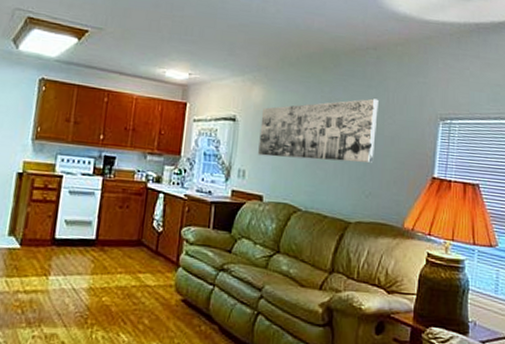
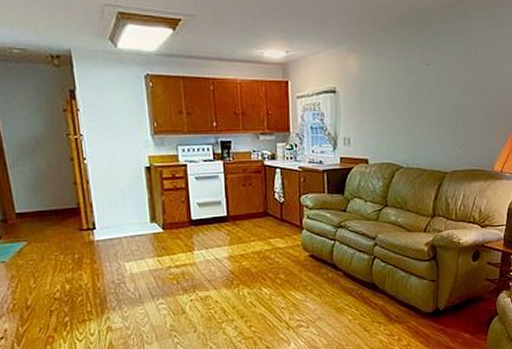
wall art: present [258,98,379,163] -> none [359,54,467,122]

